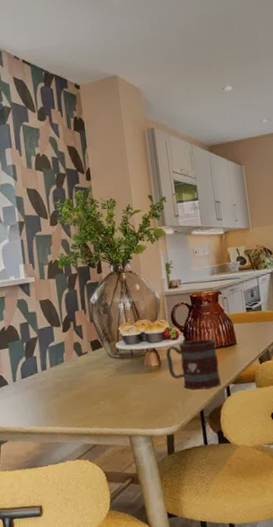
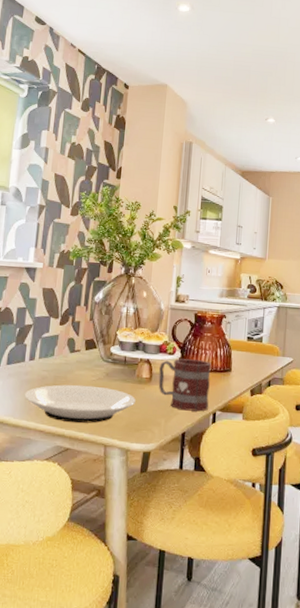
plate: none [44,382,150,421] -> present [24,384,136,423]

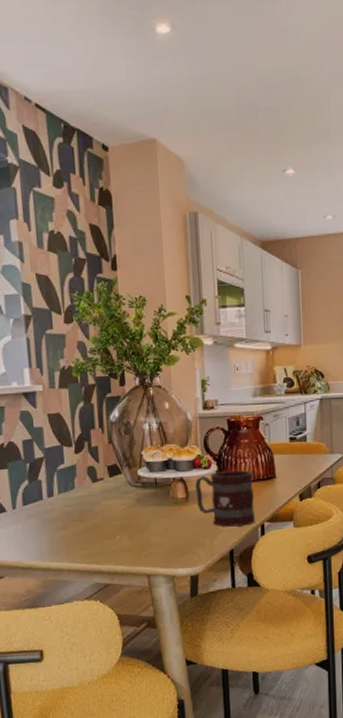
plate: present [24,384,136,423] -> none [49,514,174,557]

